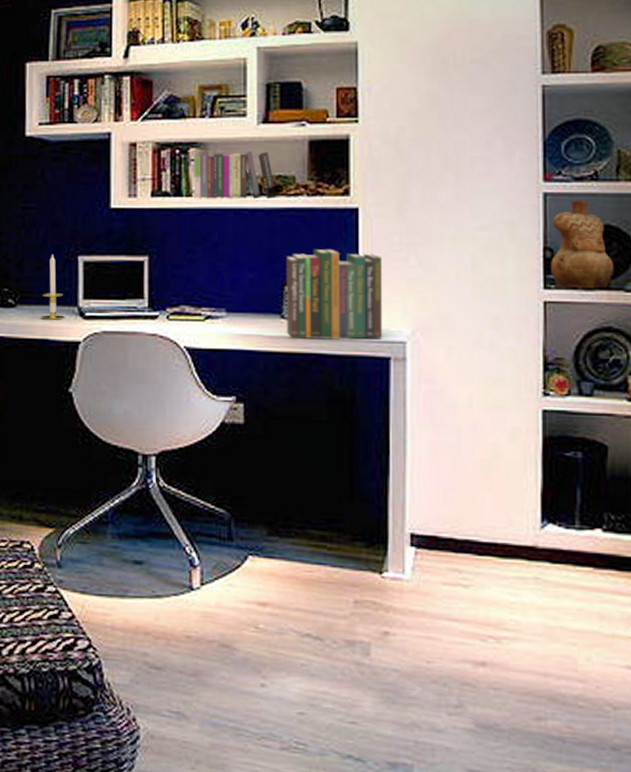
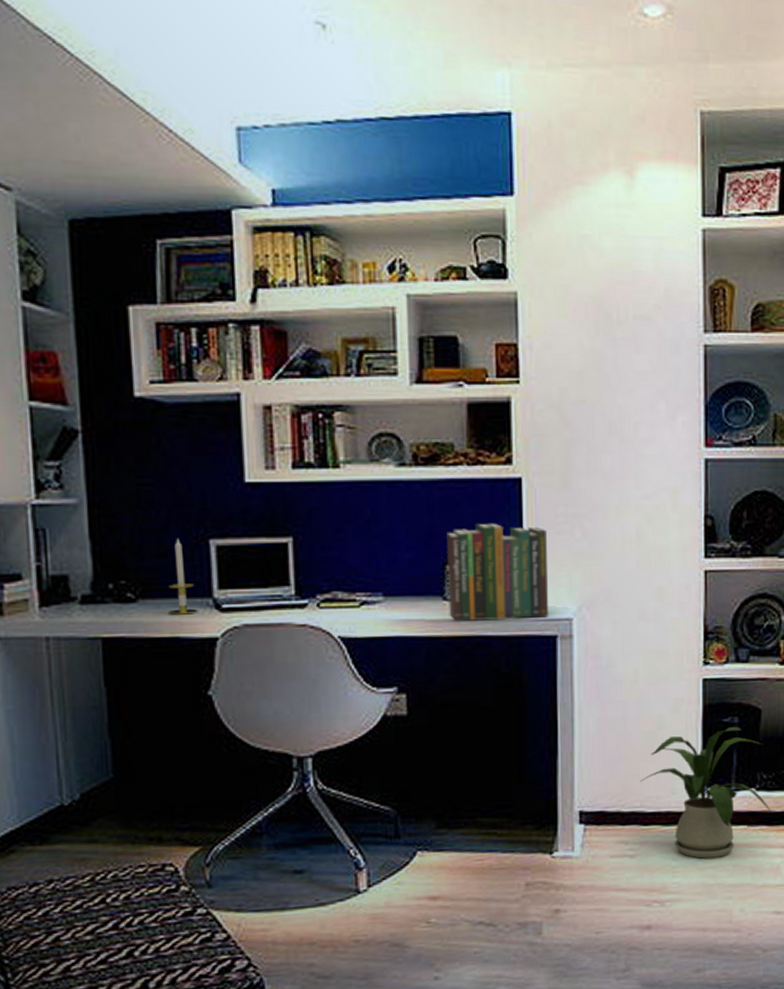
books: present [194,150,277,200] -> none [340,414,435,470]
house plant: none [474,462,620,599] -> present [640,727,770,859]
ceramic vessel: present [551,200,613,289] -> none [711,466,768,556]

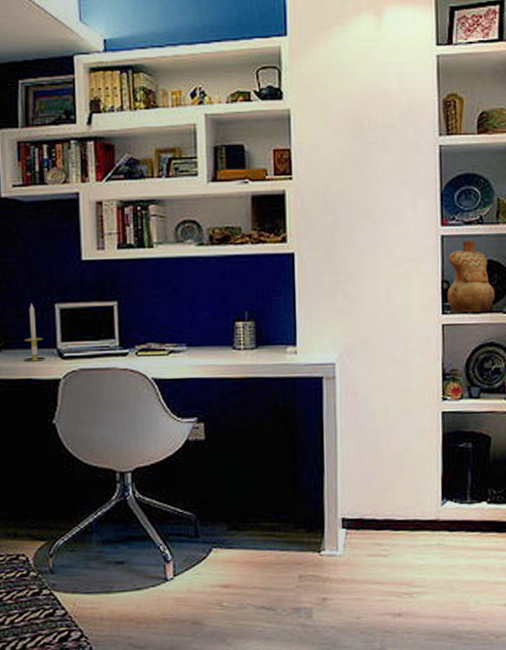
books: present [447,523,549,621] -> none [236,288,317,366]
house plant: present [640,727,770,859] -> none [391,451,500,559]
ceramic vessel: none [711,466,768,556] -> present [447,240,495,313]

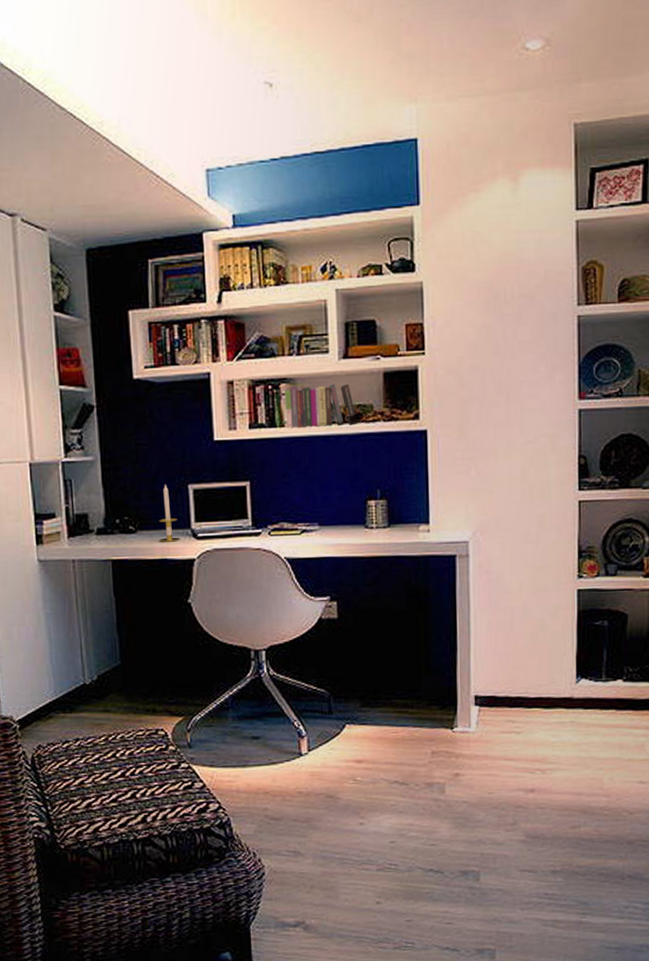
books: none [153,206,226,250] -> present [285,384,358,429]
ceramic vessel: present [447,240,495,313] -> none [584,414,634,489]

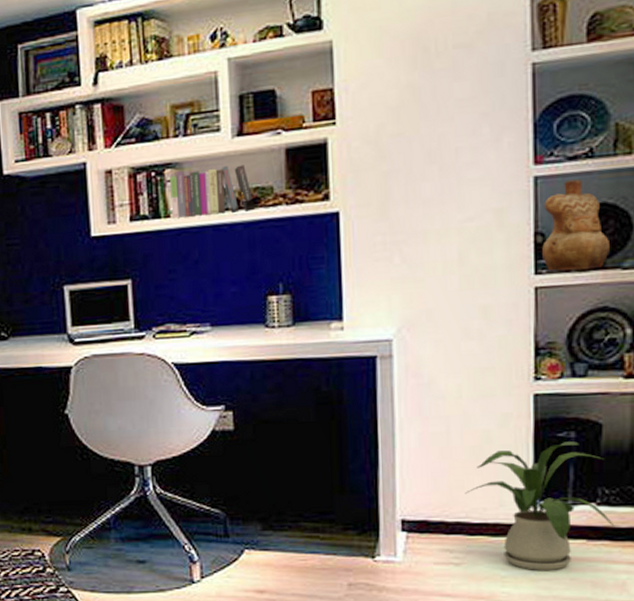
candle: present [159,484,180,542] -> none [33,286,56,349]
house plant: none [525,629,635,736] -> present [465,441,614,570]
ceramic vessel: none [584,414,634,489] -> present [542,179,609,271]

